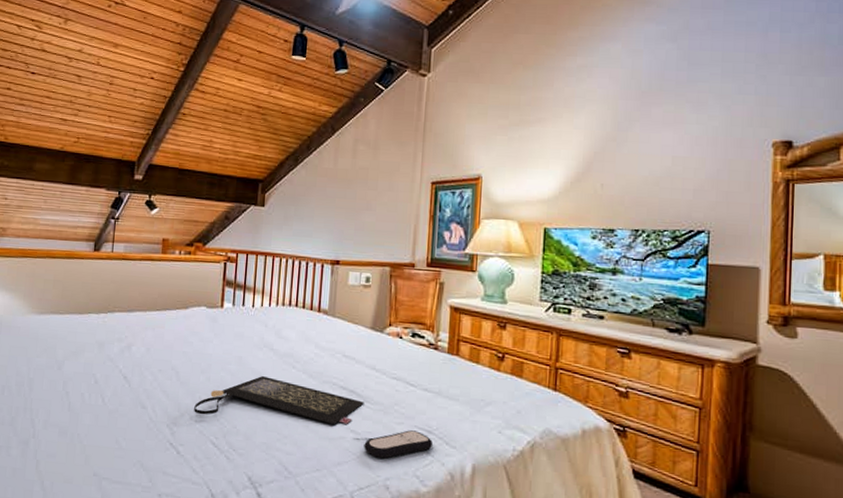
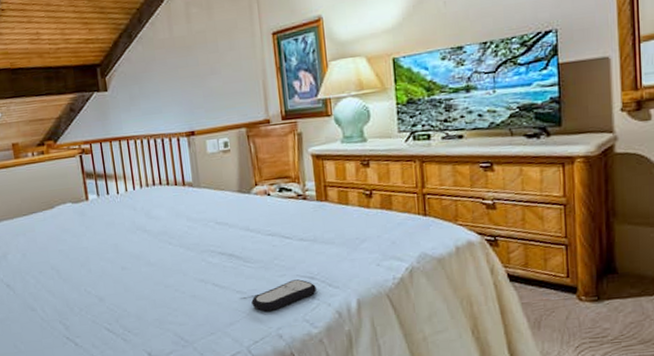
clutch bag: present [194,376,364,425] -> none [82,257,245,306]

